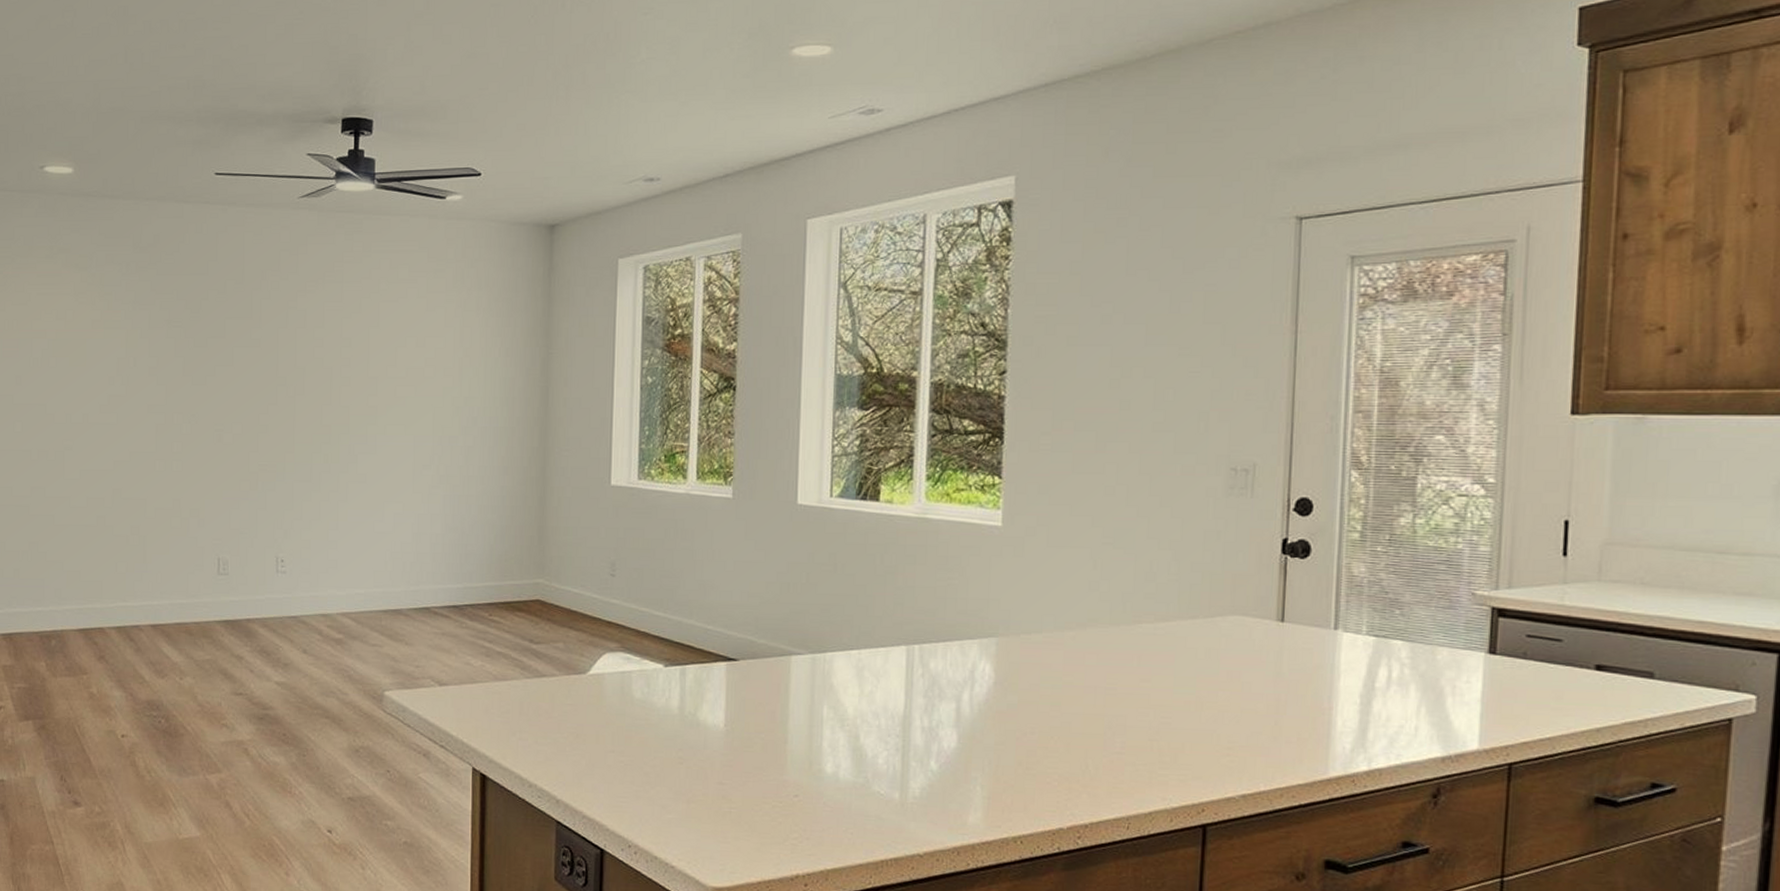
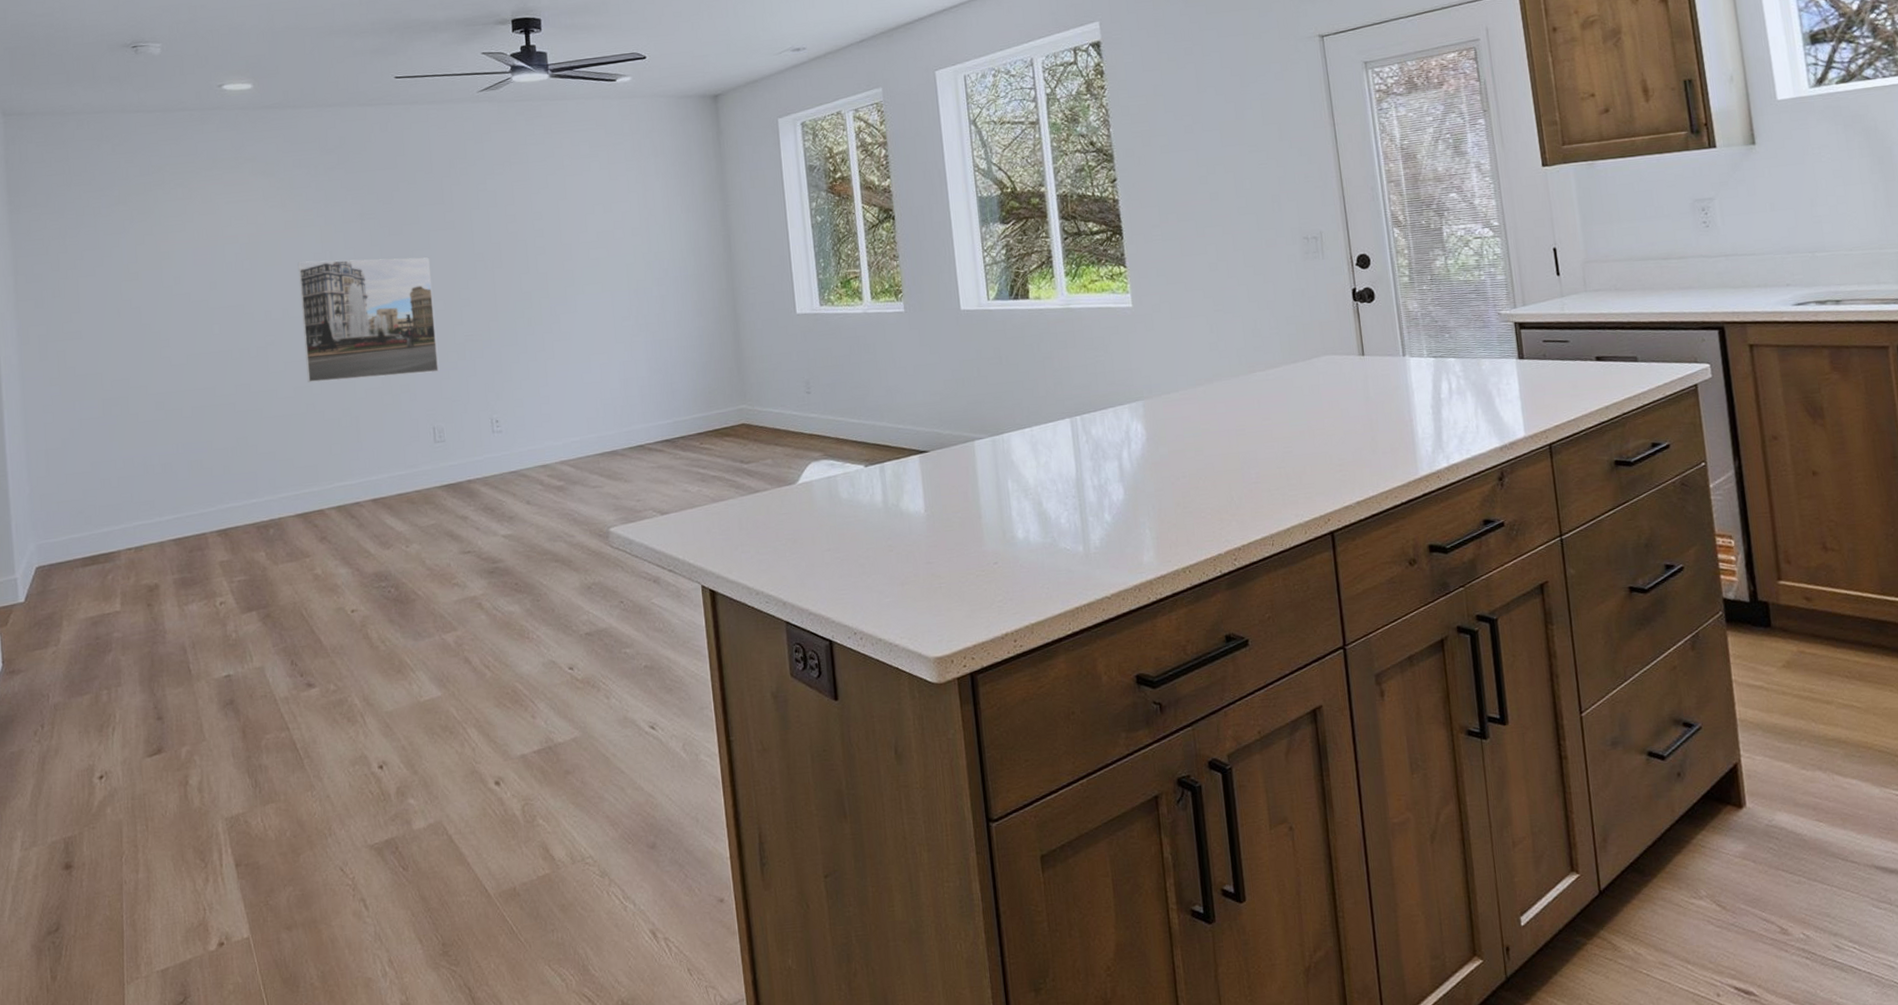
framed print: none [100,366,231,500] -> present [297,257,440,383]

